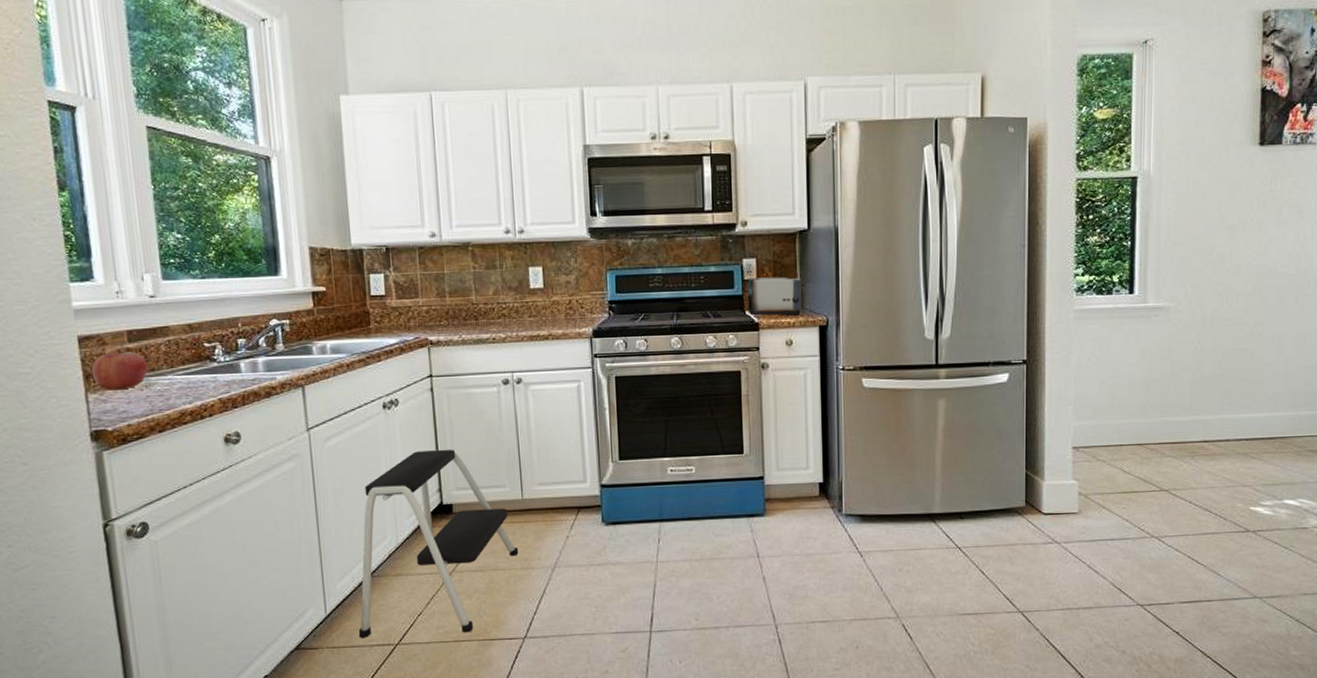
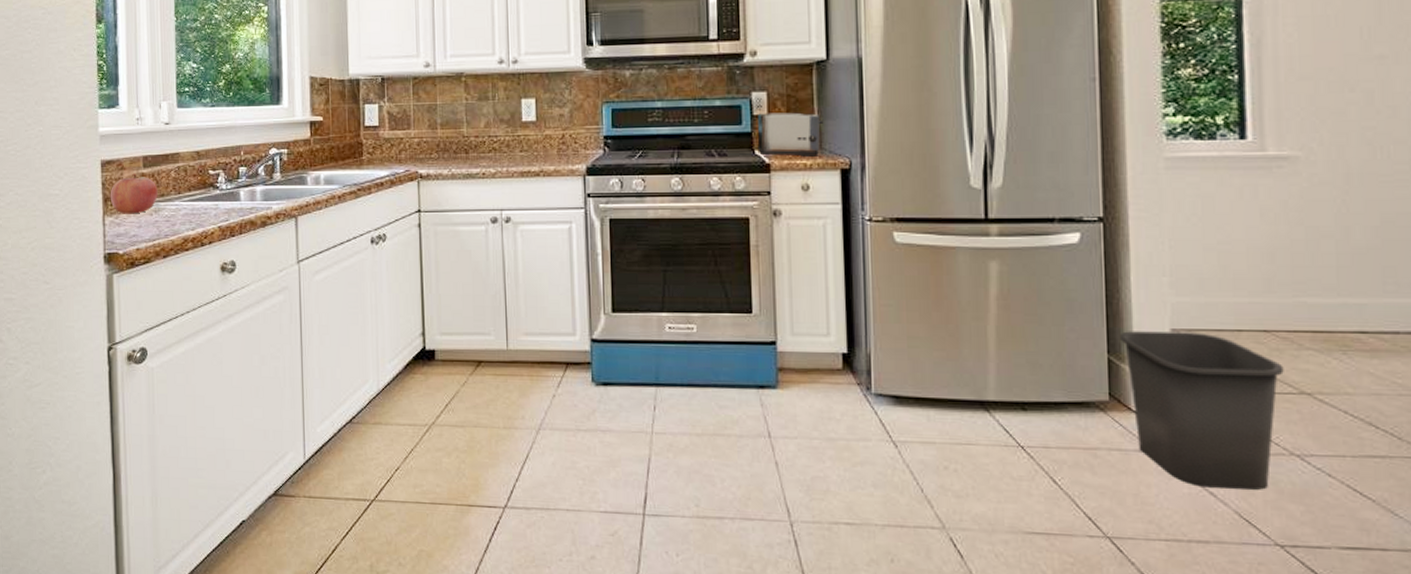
step stool: present [358,449,519,638] -> none [335,289,502,495]
waste bin: none [1034,448,1150,567] -> present [1119,331,1284,490]

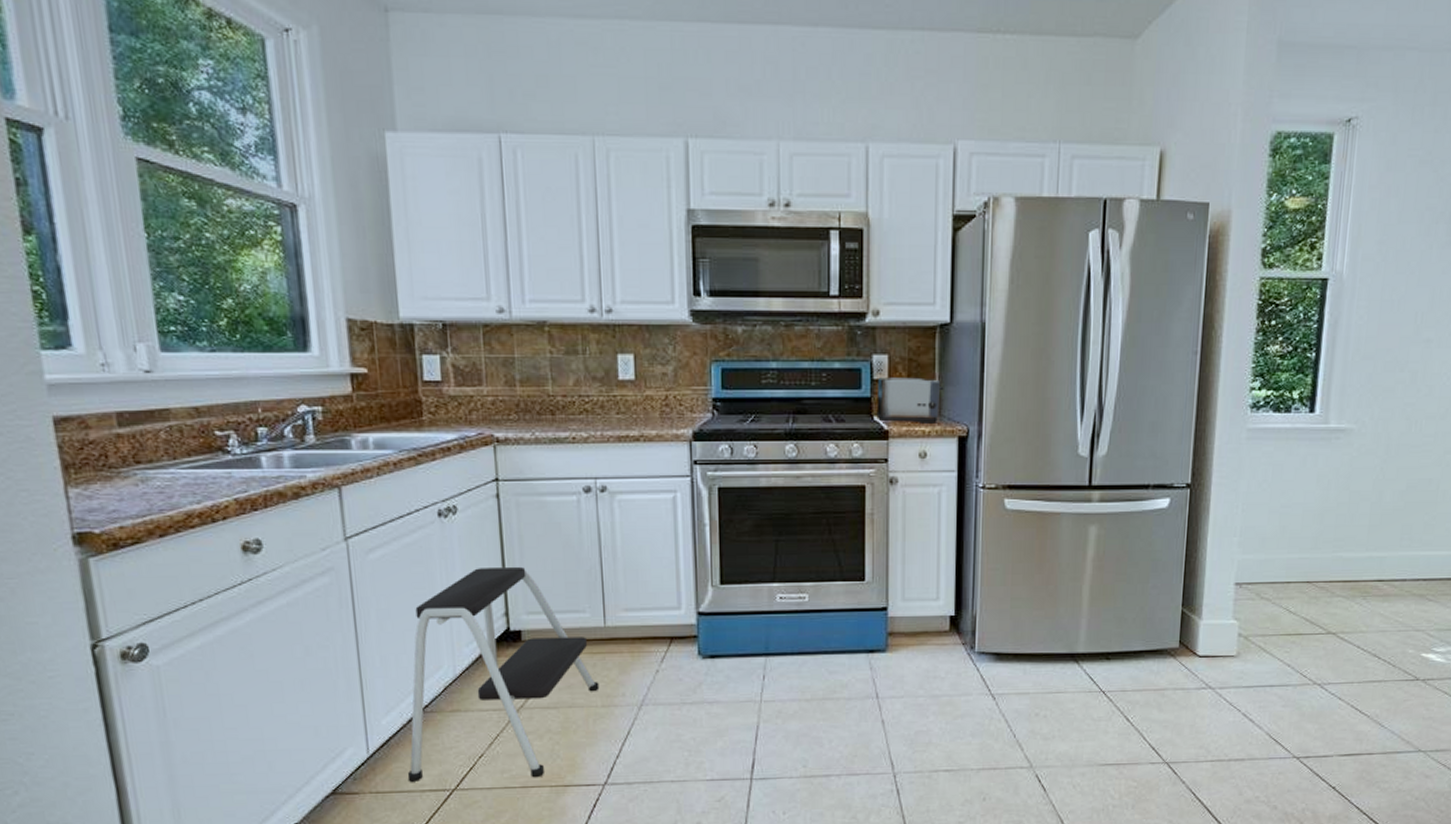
fruit: present [110,173,158,214] -> none [71,433,144,485]
step stool: none [335,289,502,495] -> present [407,566,600,782]
waste bin: present [1119,331,1284,490] -> none [1193,585,1318,715]

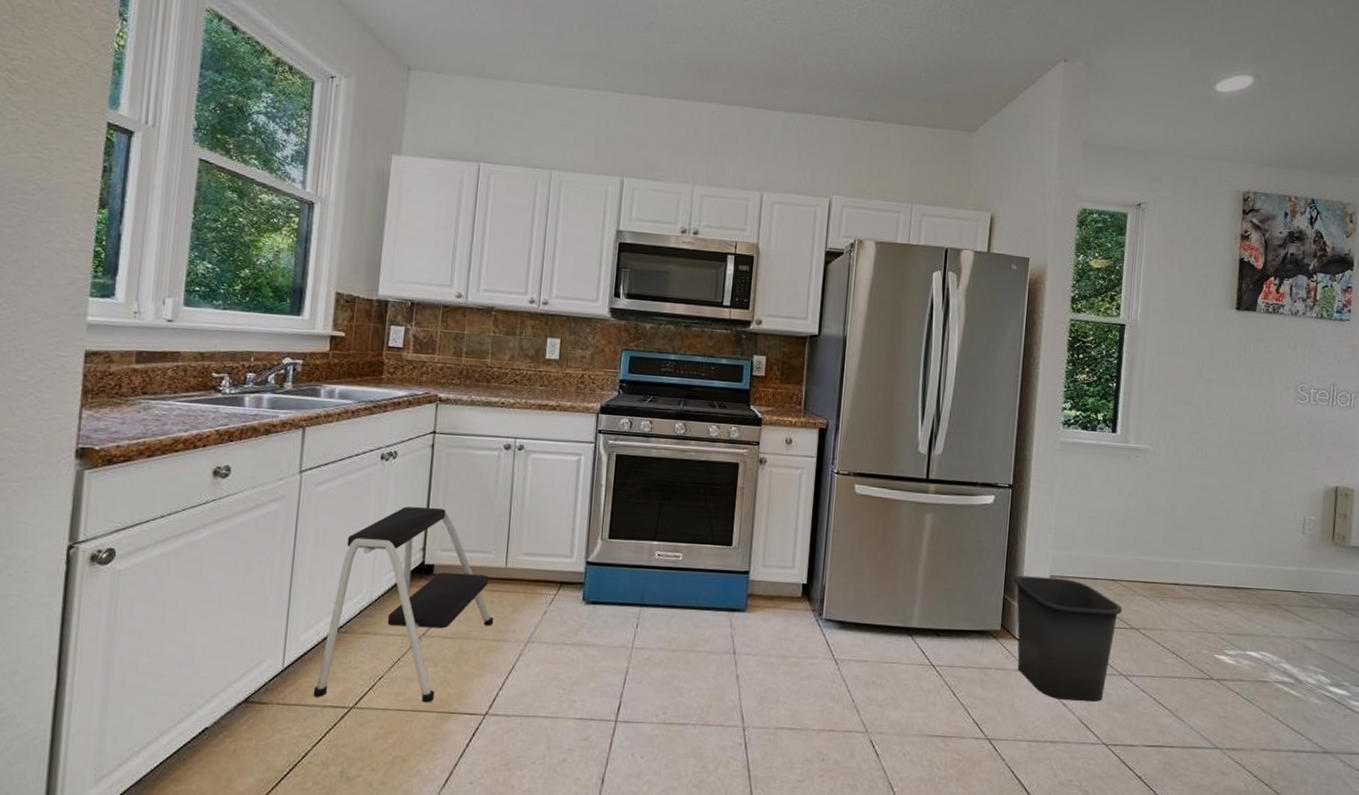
toaster: present [876,377,944,424] -> none [753,374,810,416]
waste bin: none [1193,585,1318,715] -> present [1013,575,1122,702]

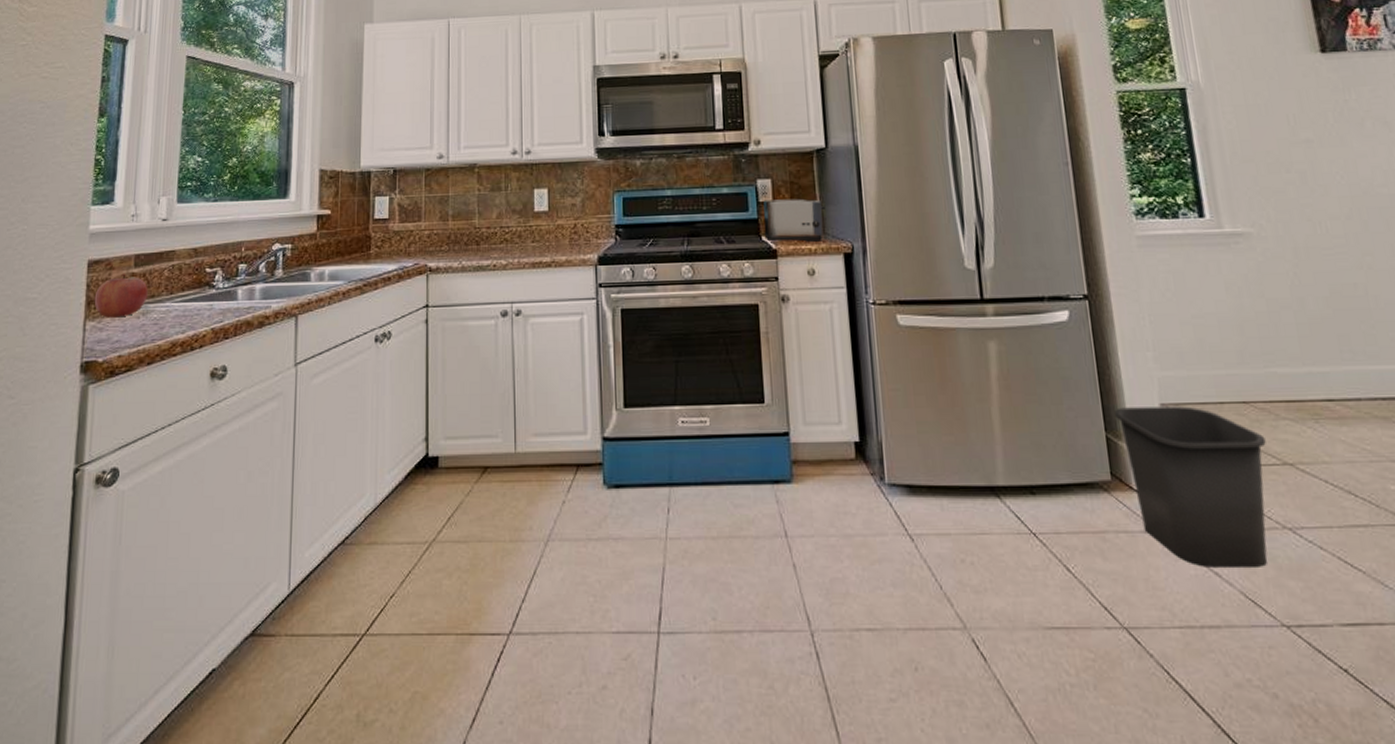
fruit: none [91,367,150,410] -> present [94,273,148,318]
step stool: present [313,506,494,703] -> none [322,390,508,624]
toaster: none [753,374,810,416] -> present [763,198,826,242]

